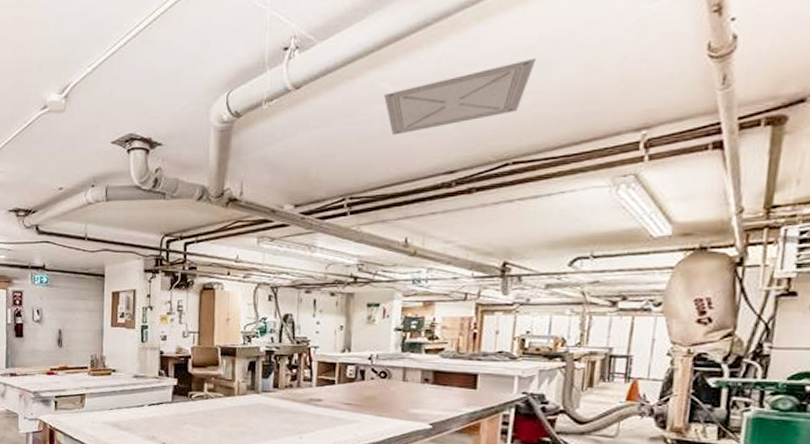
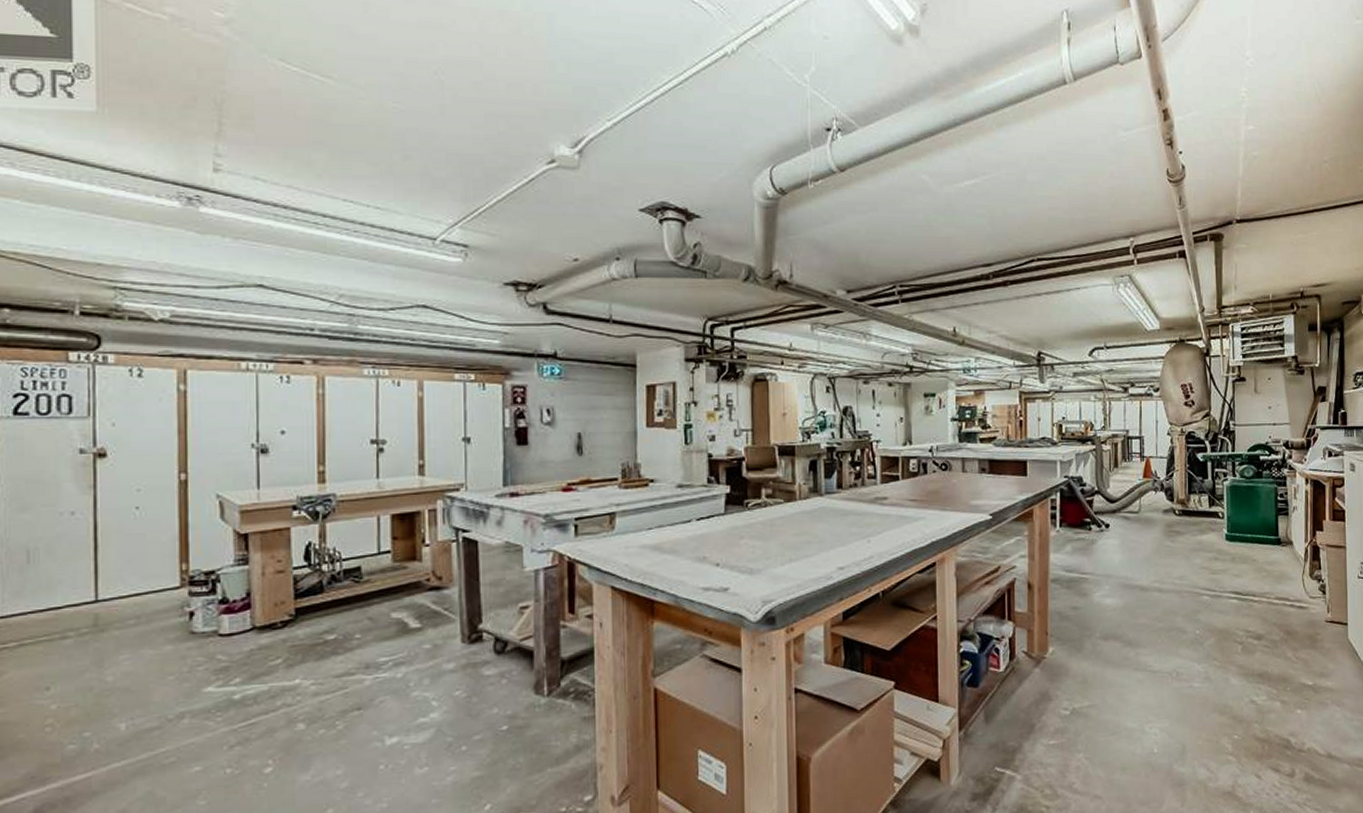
ceiling vent: present [384,57,536,135] -> none [924,166,1047,226]

